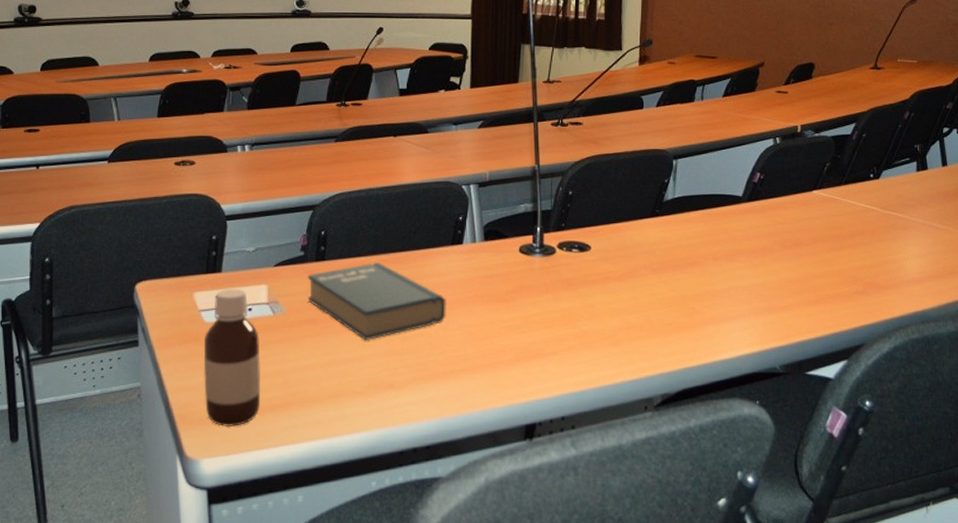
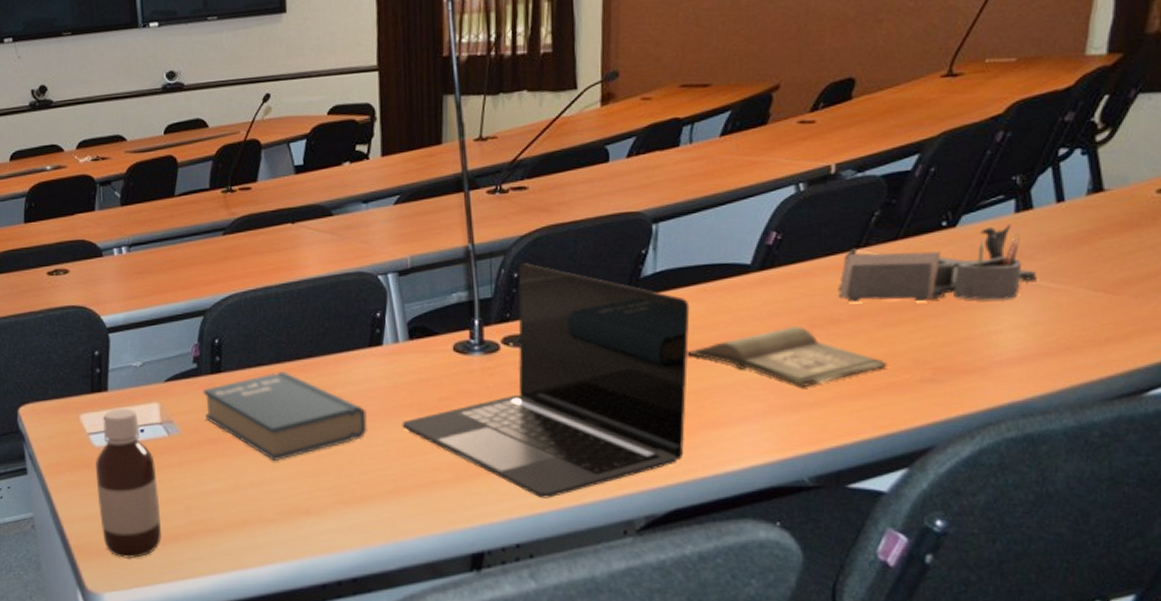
laptop: none [475,184,698,378] -> present [402,263,690,499]
hardback book: none [696,247,833,294] -> present [687,326,887,387]
desk organizer: none [802,179,931,235] -> present [839,223,1037,303]

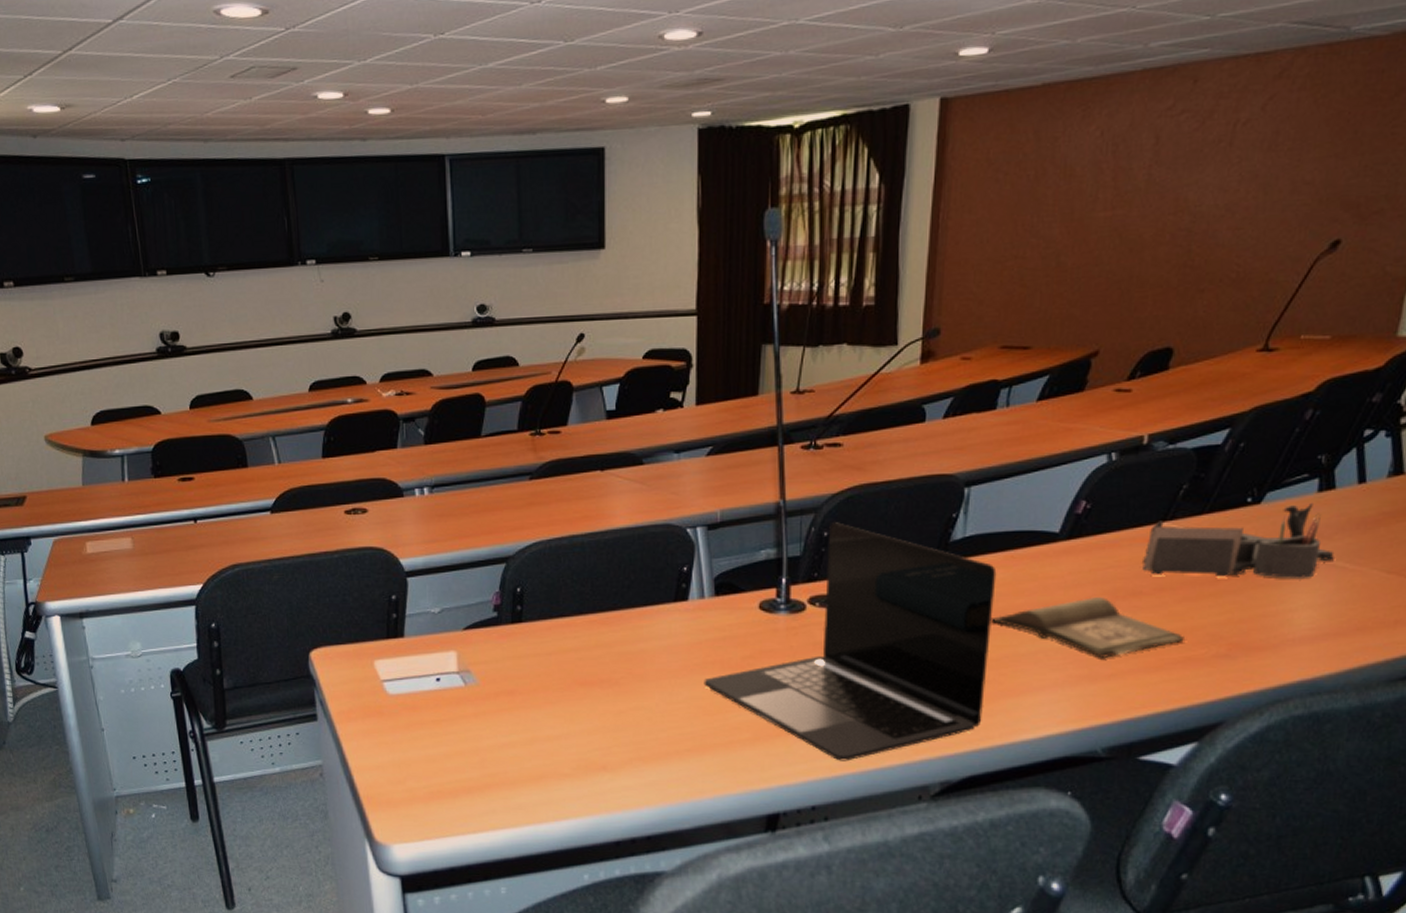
bottle: present [95,408,161,559] -> none [388,655,454,811]
book: present [202,371,367,461] -> none [502,623,668,715]

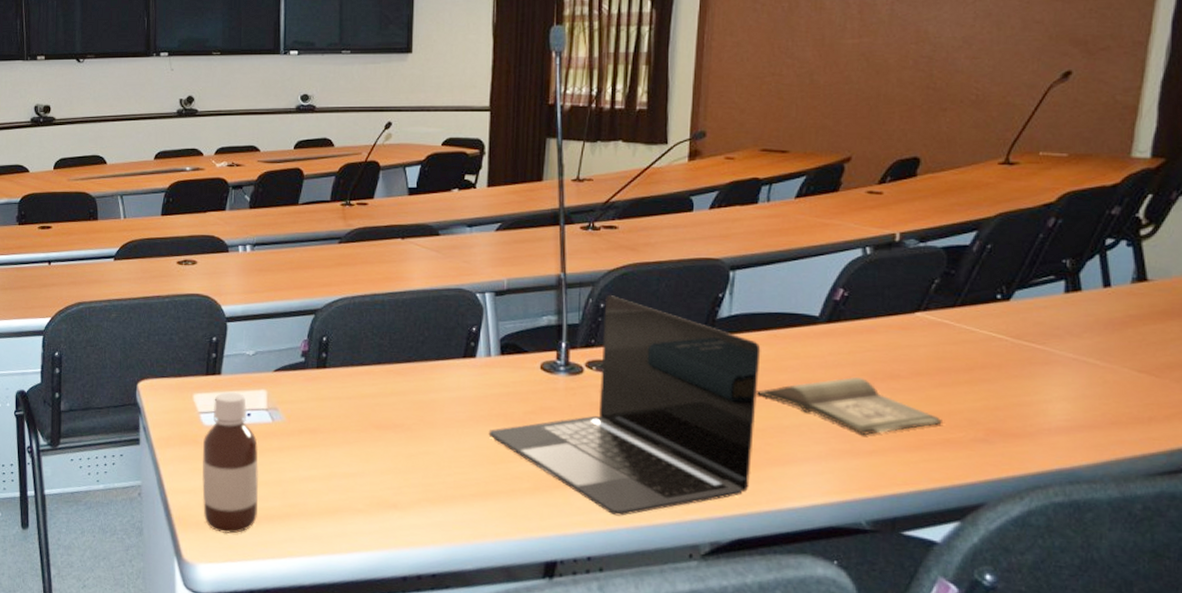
bottle: none [388,655,454,811] -> present [202,391,259,534]
desk organizer: present [1142,502,1335,578] -> none [899,302,1085,372]

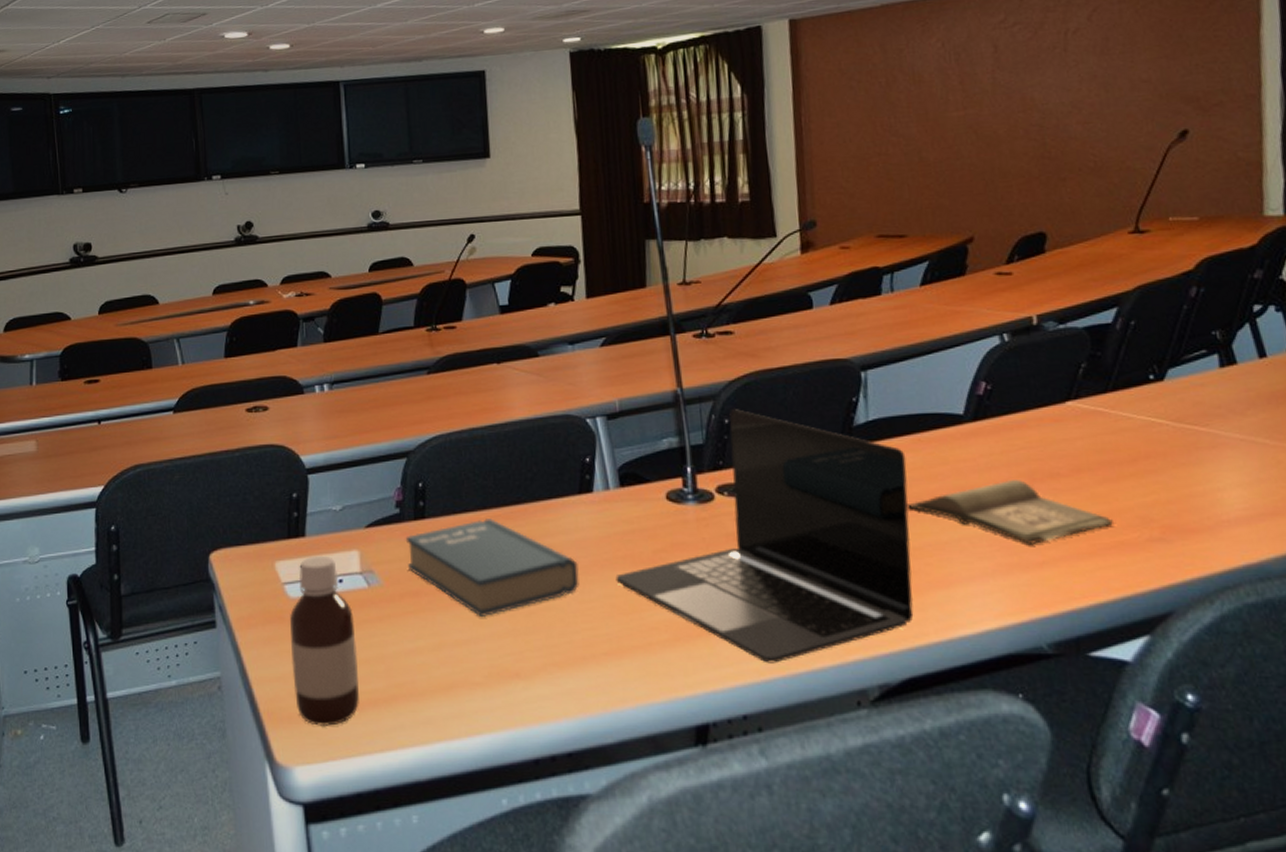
book: none [307,372,457,455] -> present [405,518,579,616]

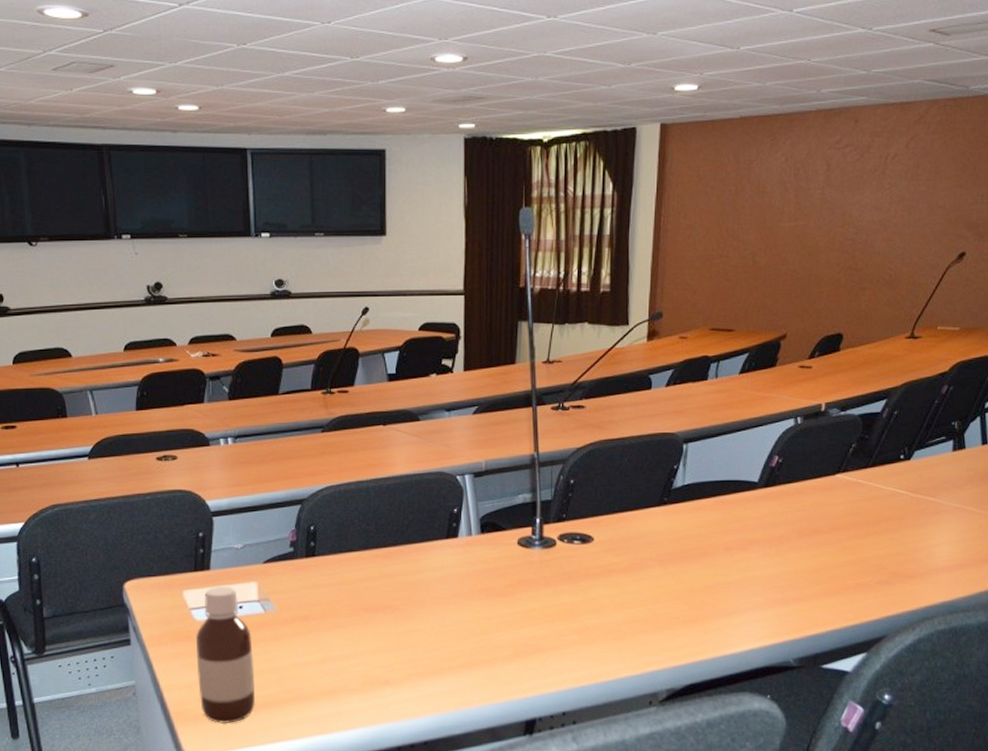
book: present [405,518,579,616] -> none [298,557,442,637]
laptop: present [615,409,914,663] -> none [472,472,710,673]
hardback book: present [907,480,1113,544] -> none [706,535,855,585]

